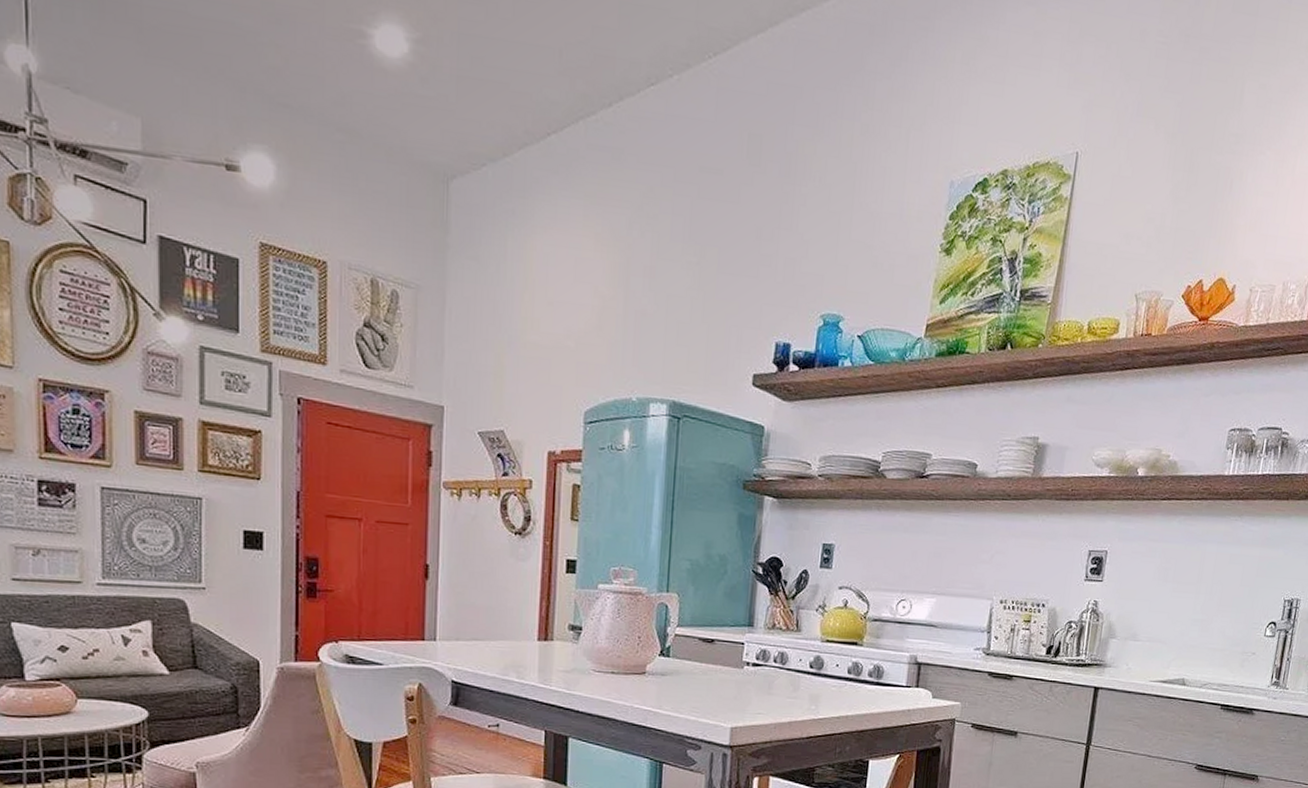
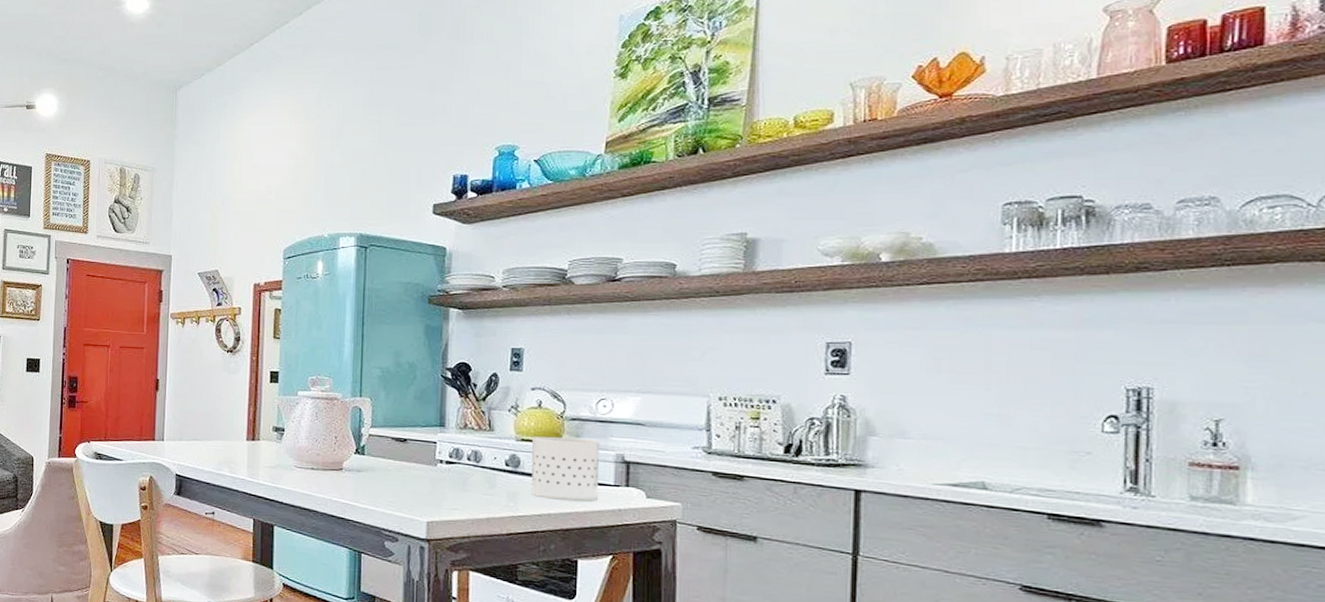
mug: none [832,637,897,704] -> present [531,436,600,503]

